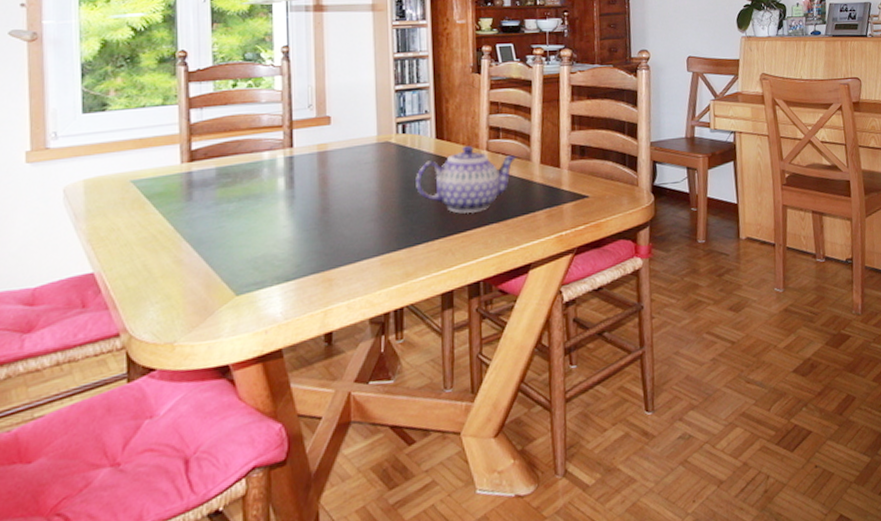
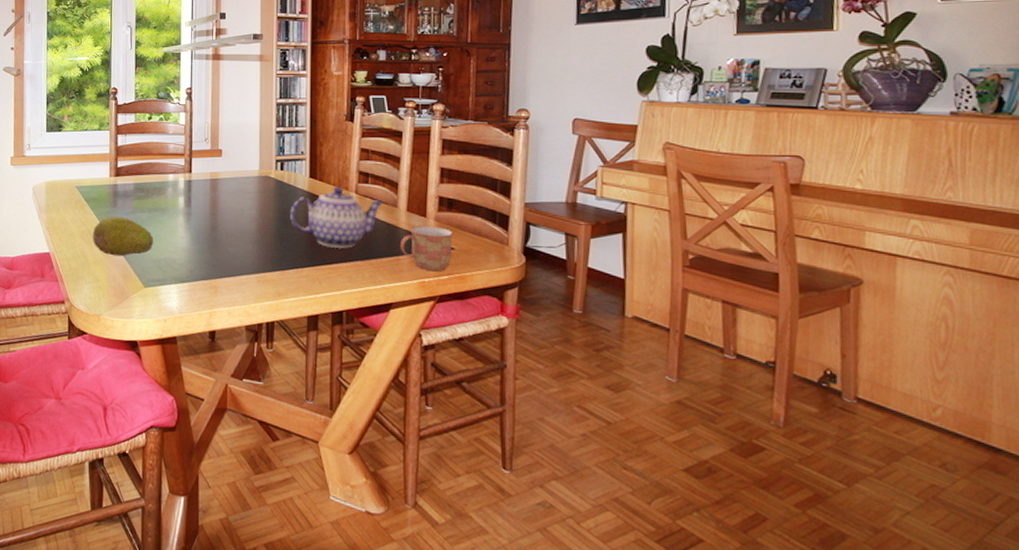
fruit: none [158,211,247,263] -> present [92,216,154,256]
mug: none [535,176,587,223] -> present [399,226,454,272]

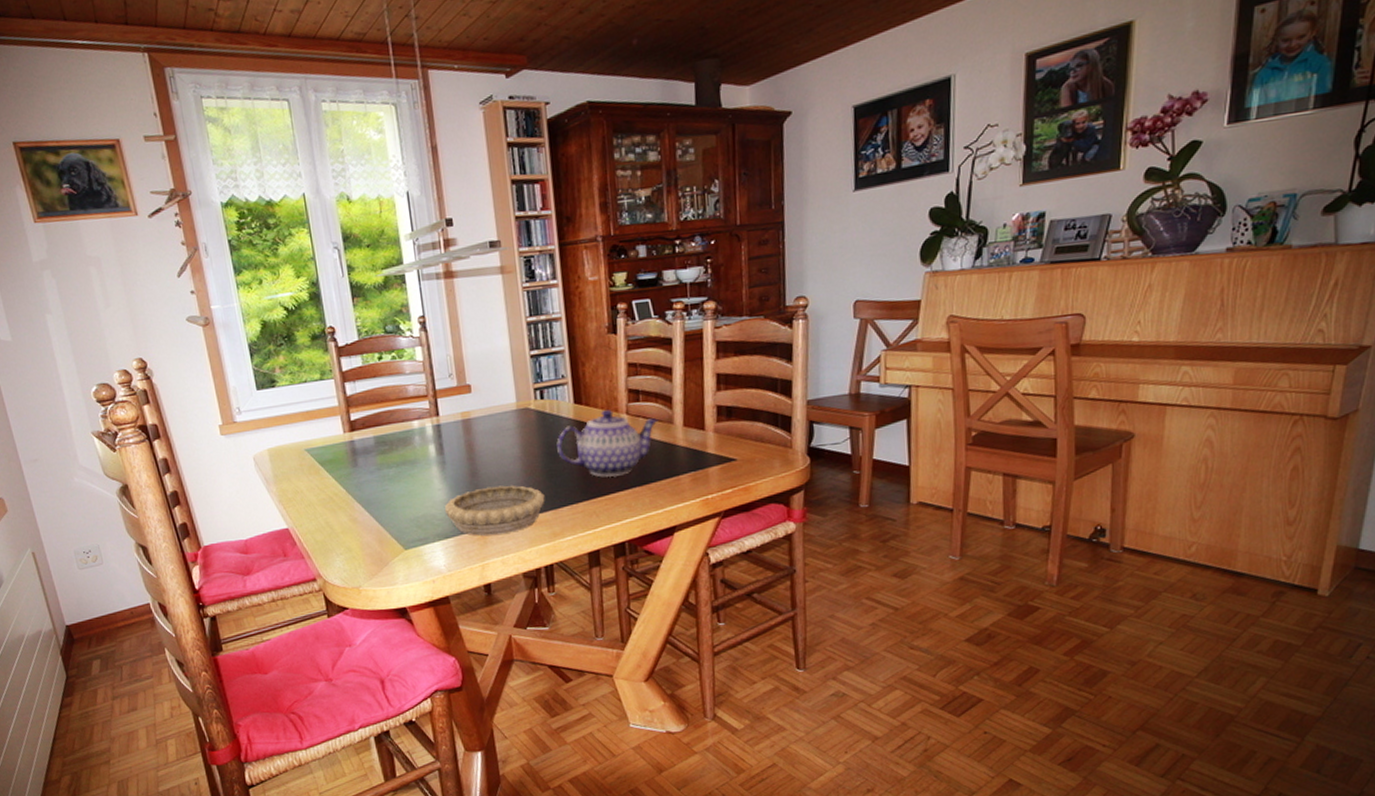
fruit: present [92,216,154,256] -> none [334,476,408,521]
decorative bowl: none [184,241,274,287] -> present [444,485,545,536]
mug: present [399,226,454,272] -> none [678,438,735,487]

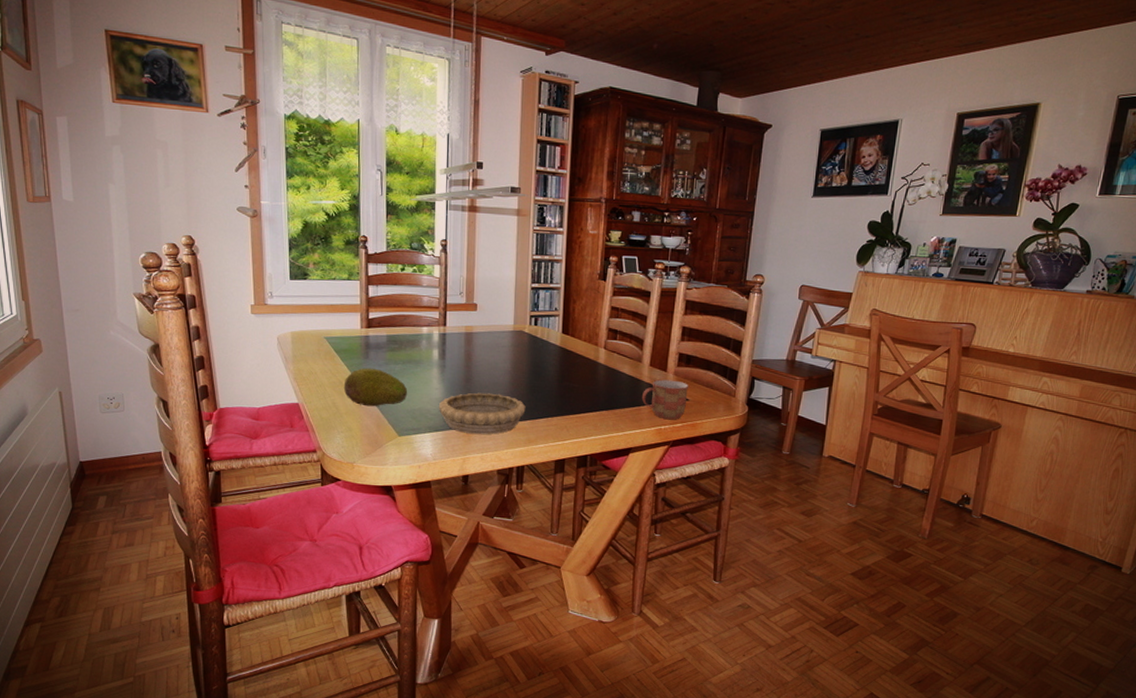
fruit: none [334,476,408,521] -> present [343,367,408,407]
teapot: present [556,409,659,478] -> none [542,342,630,400]
mug: none [678,438,735,487] -> present [641,379,689,420]

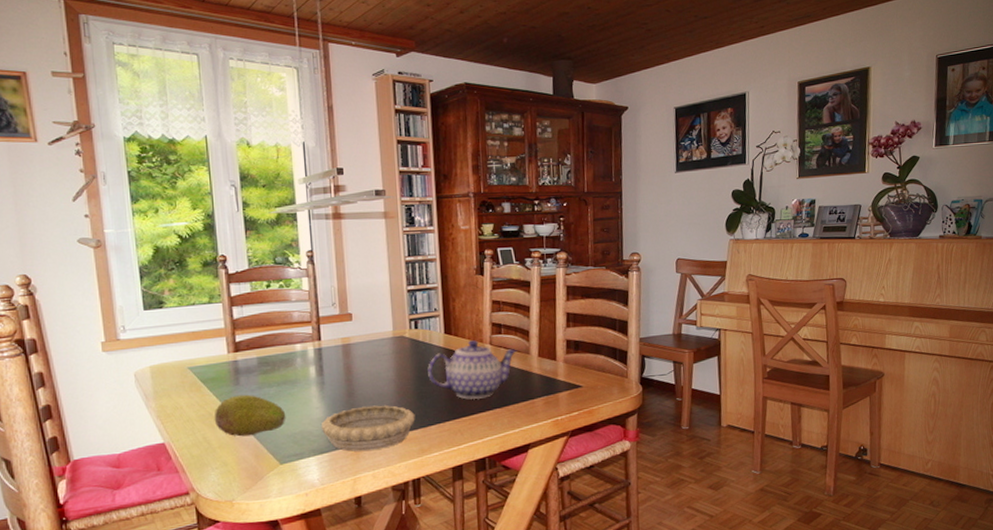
teapot: none [542,342,630,400] -> present [428,339,517,400]
mug: present [641,379,689,420] -> none [533,368,581,410]

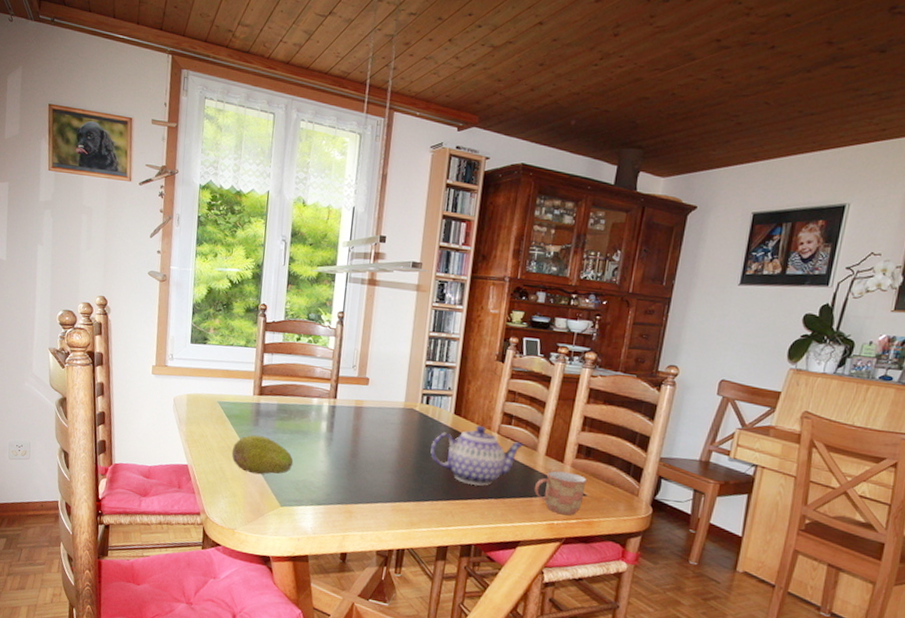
decorative bowl: present [321,405,415,452] -> none [322,468,411,513]
mug: none [533,368,581,410] -> present [534,470,588,516]

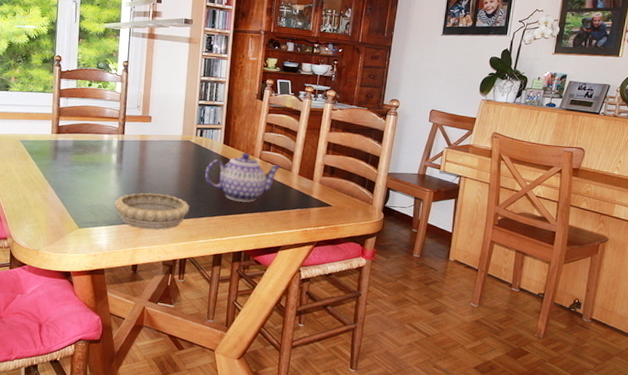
fruit: present [231,434,294,475] -> none [34,167,89,202]
decorative bowl: none [322,468,411,513] -> present [114,193,190,230]
mug: present [534,470,588,516] -> none [290,187,333,223]

